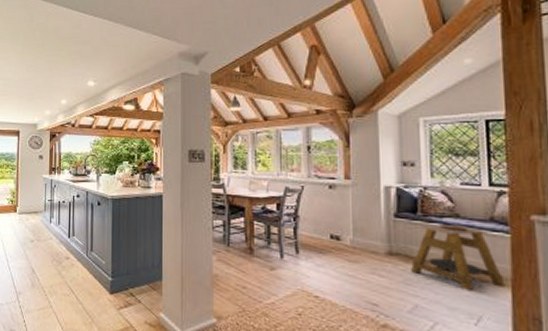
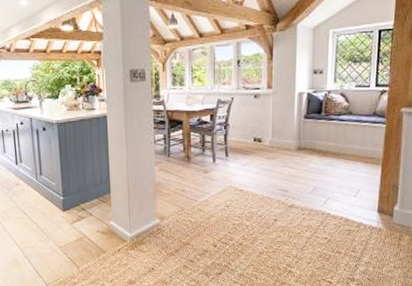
side table: present [411,224,506,292] -> none [314,120,378,172]

